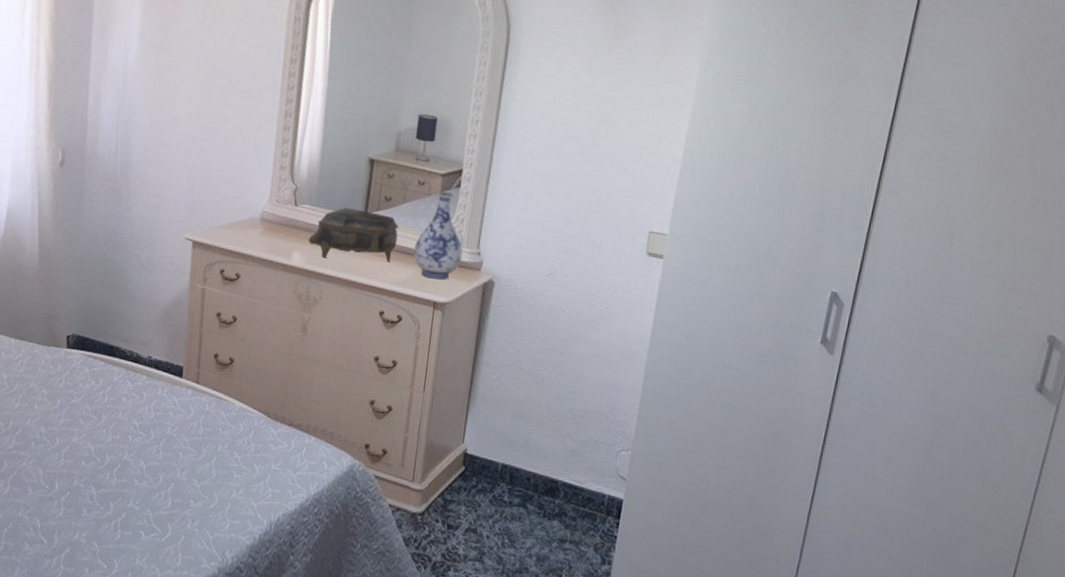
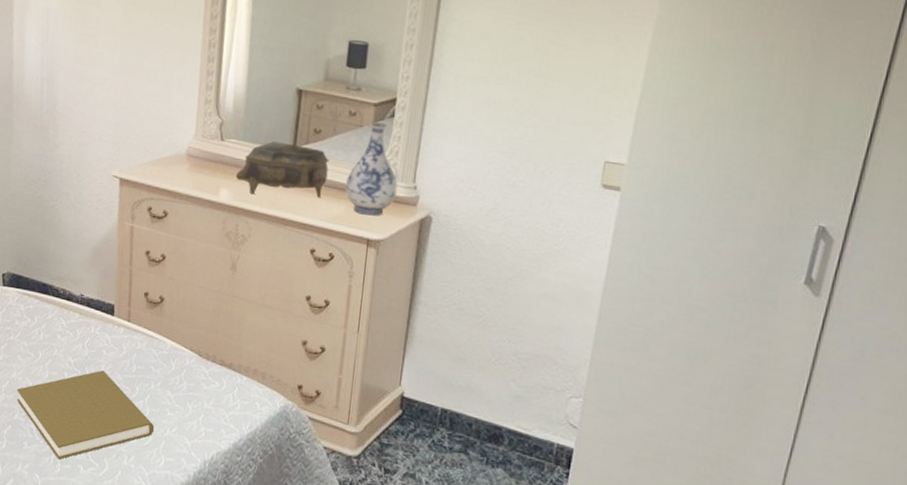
book: none [76,433,221,526] -> present [16,370,155,460]

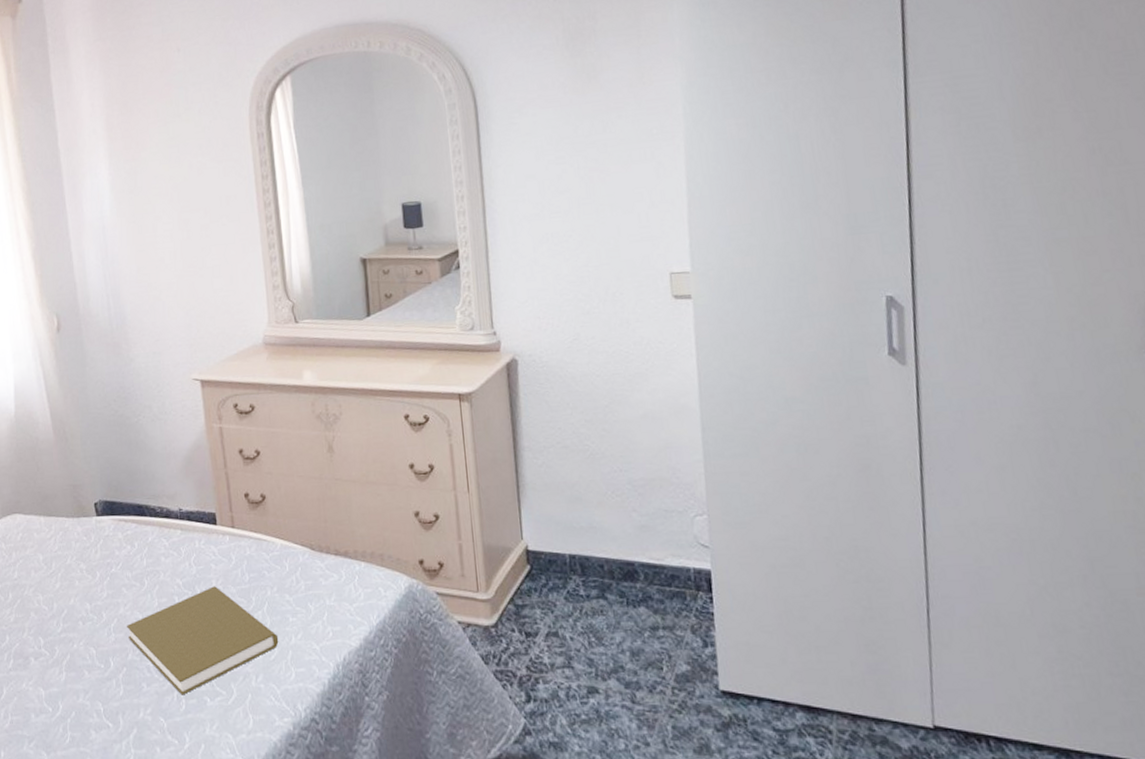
jewelry box: present [236,141,329,198] -> none [317,313,407,371]
vase: present [344,122,398,216] -> none [425,276,478,370]

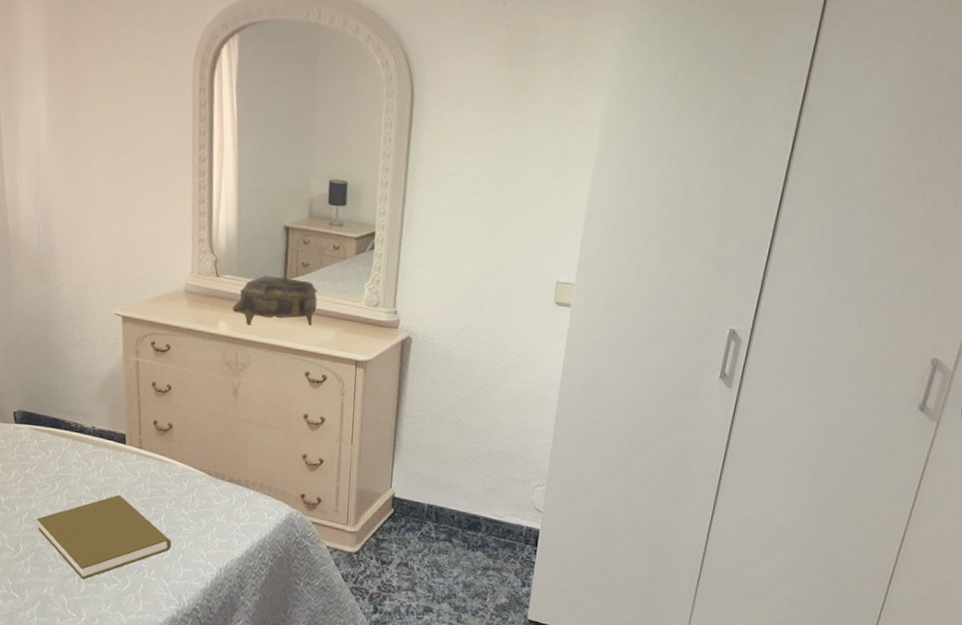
jewelry box: none [317,313,407,371] -> present [233,276,318,326]

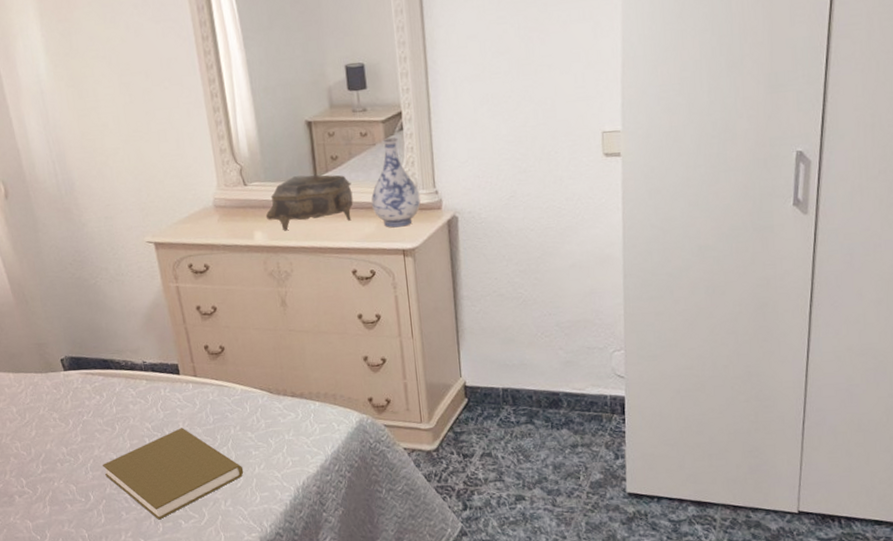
vase: none [333,255,380,339] -> present [370,137,421,228]

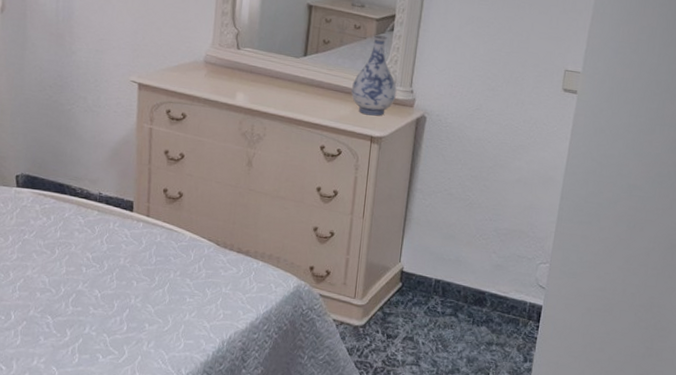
book: present [102,428,244,520] -> none [31,263,174,351]
jewelry box: present [266,175,353,231] -> none [252,50,337,101]

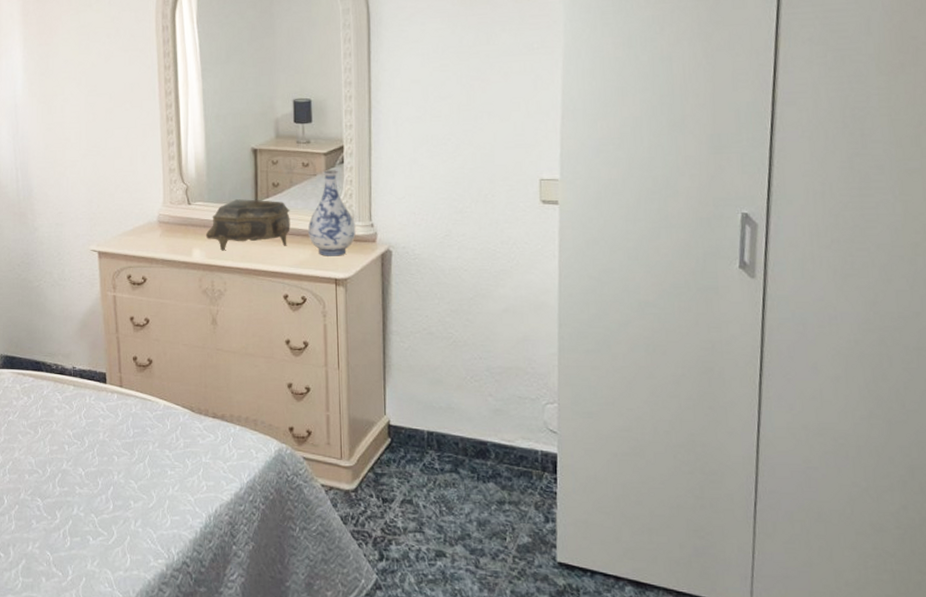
jewelry box: none [252,50,337,101] -> present [206,199,290,251]

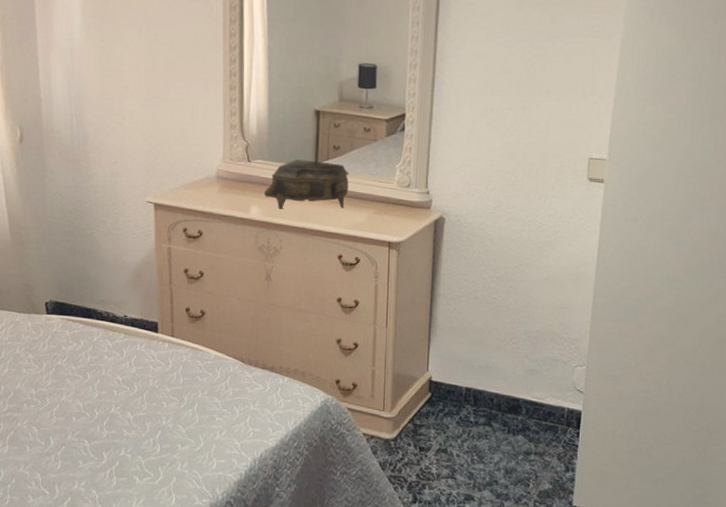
vase: present [307,170,356,256] -> none [365,136,412,221]

